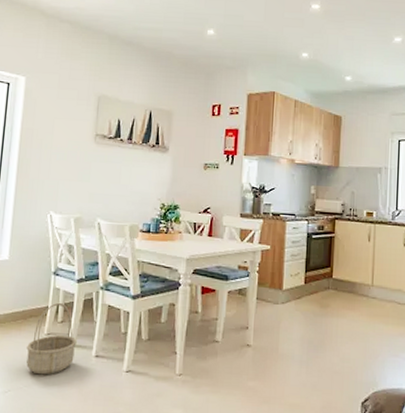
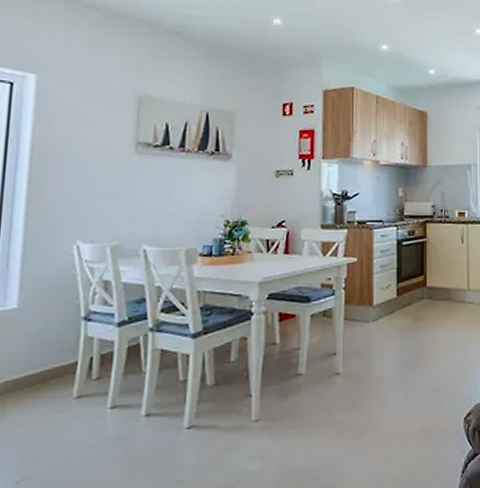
basket: present [26,302,77,375] -> none [48,354,119,452]

